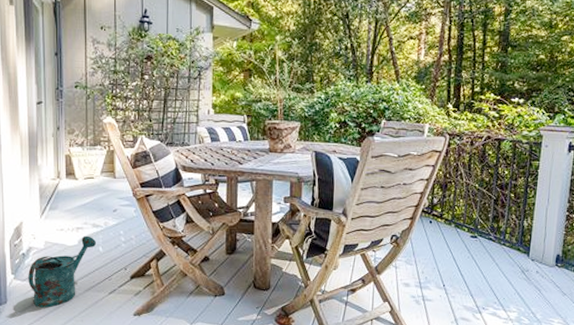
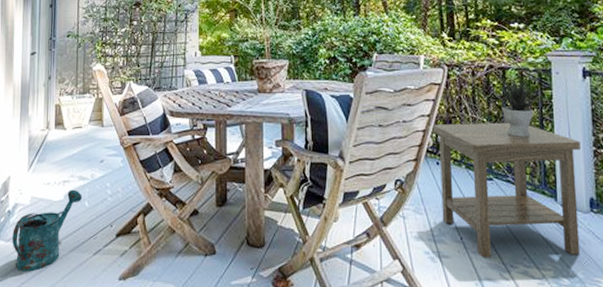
side table: none [429,187,556,302] -> present [433,122,581,258]
potted plant: none [492,149,531,202] -> present [498,79,543,137]

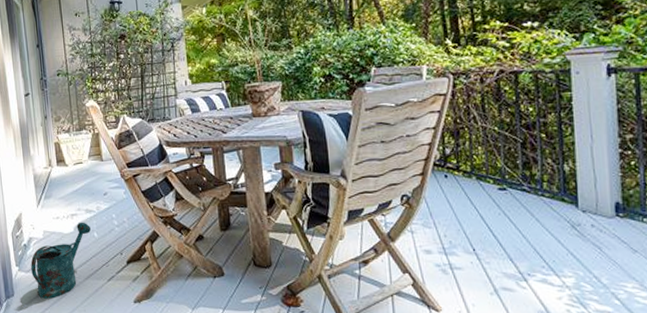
side table: present [433,122,581,258] -> none [440,129,605,268]
potted plant: present [498,79,543,137] -> none [510,82,561,144]

